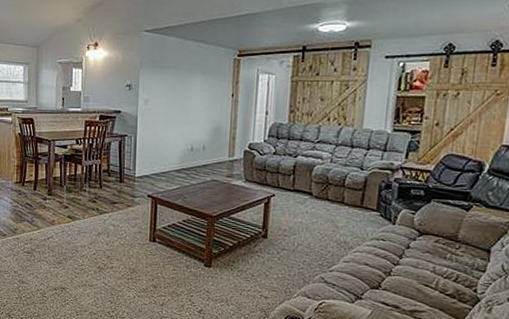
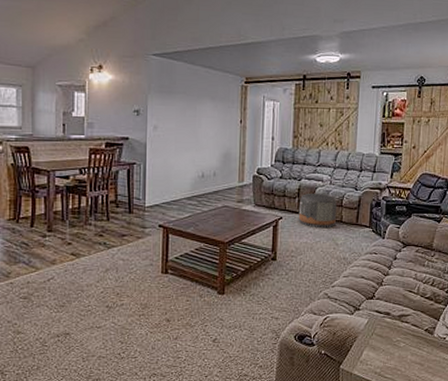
pouf: none [292,170,338,209] -> present [298,192,337,227]

